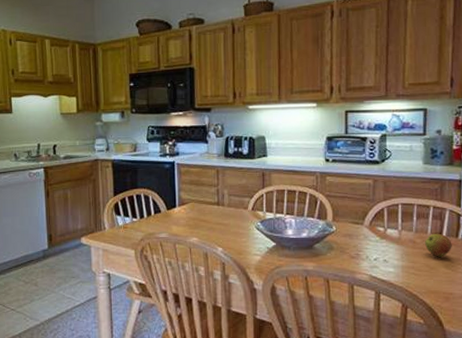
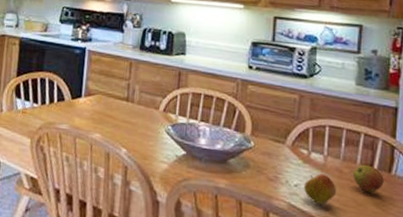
apple: none [383,246,412,272] -> present [304,173,337,205]

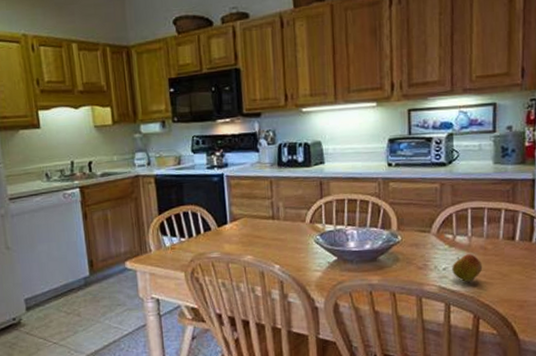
apple: present [353,164,384,193] -> none [497,238,526,263]

